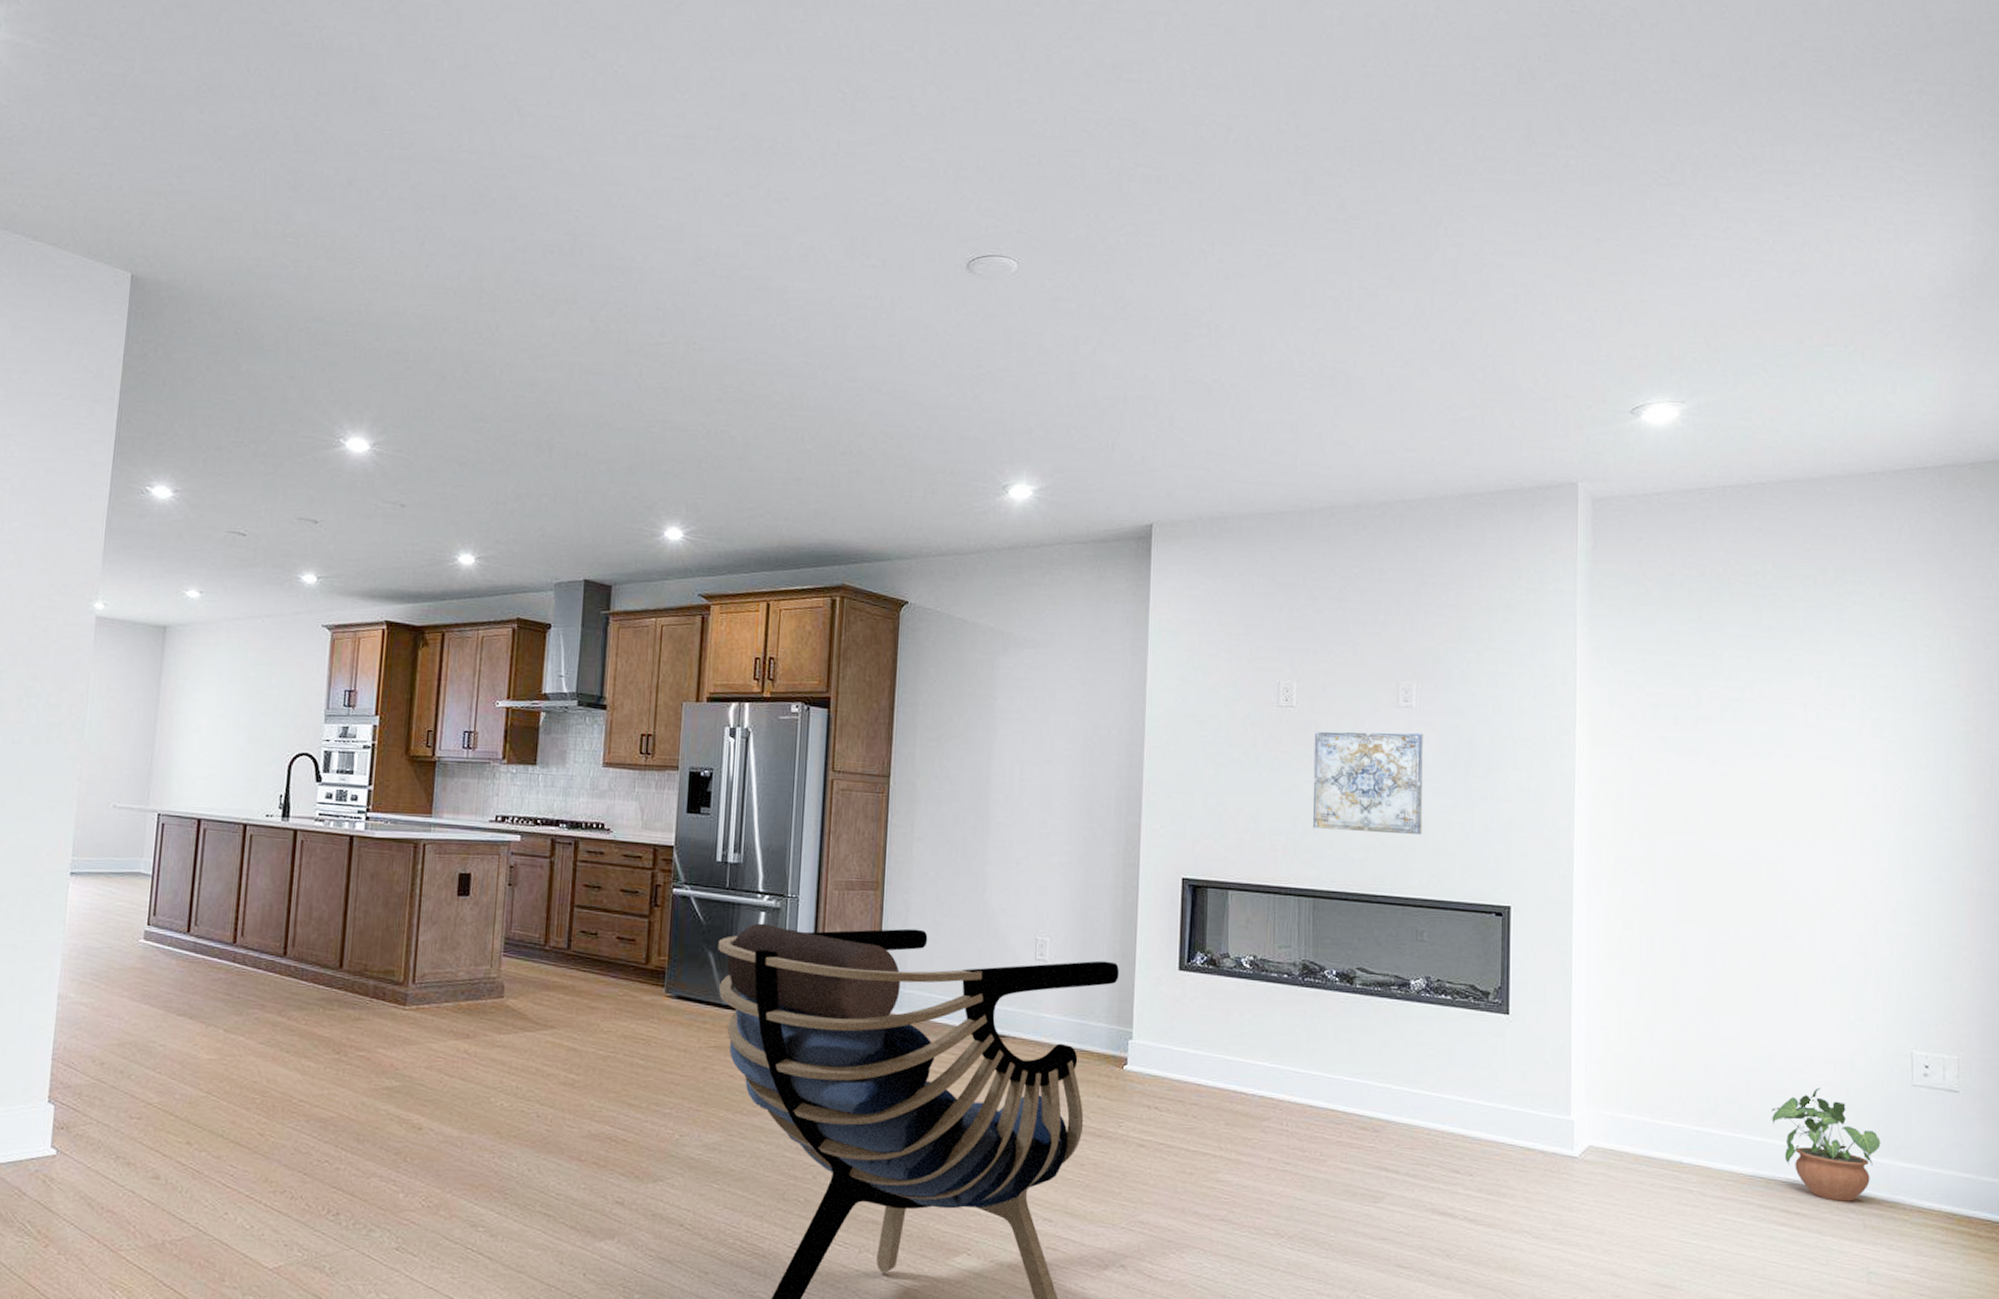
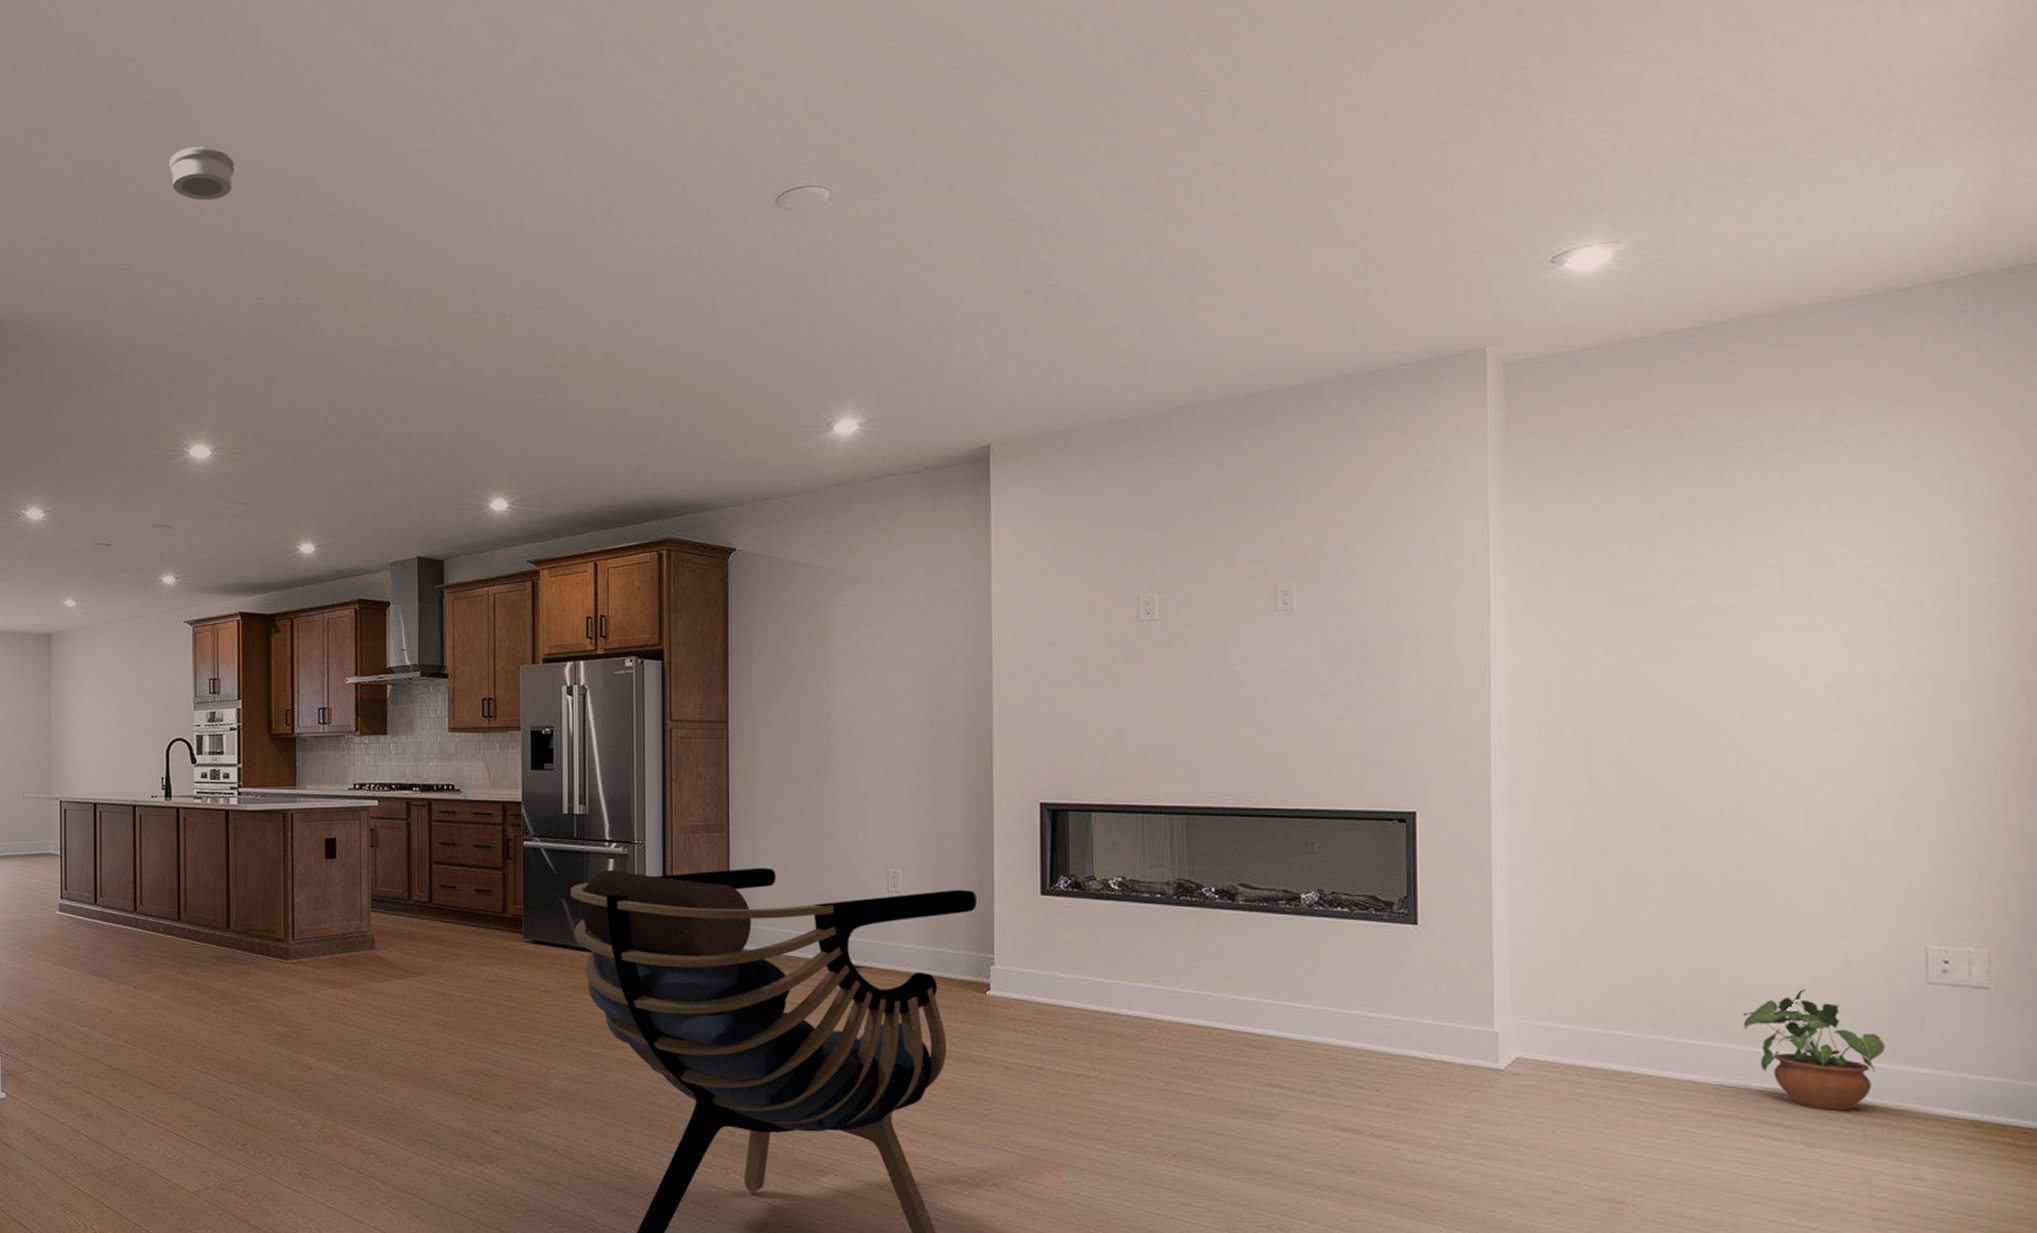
smoke detector: none [352,126,424,184] -> present [169,146,235,200]
wall art: present [1313,731,1423,834] -> none [1181,636,1309,743]

